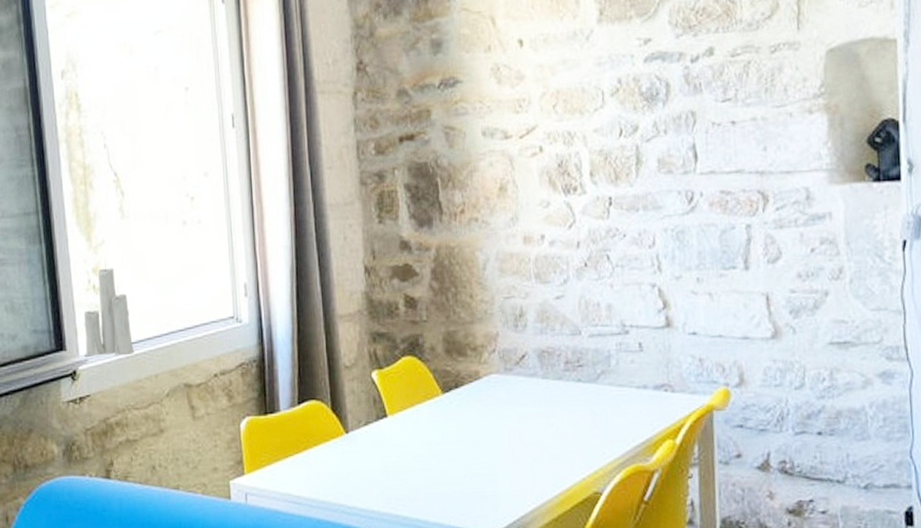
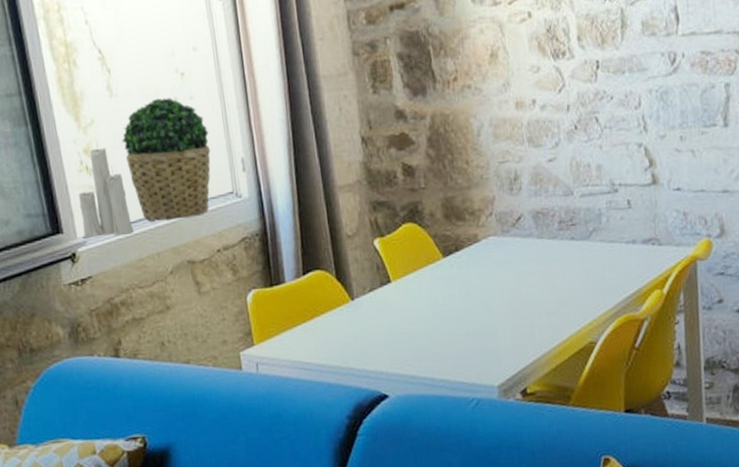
potted plant: none [130,221,215,344] -> present [122,98,211,223]

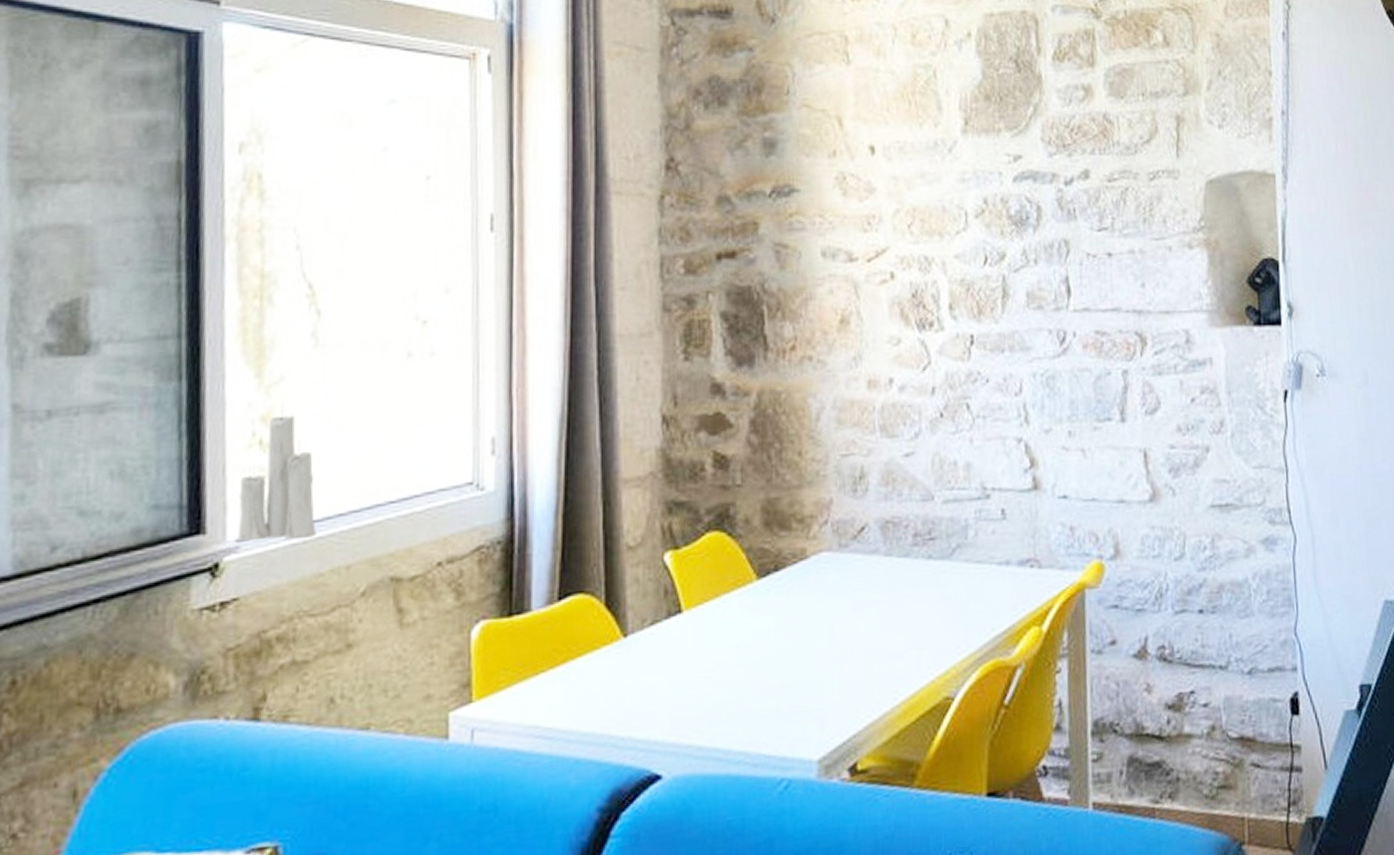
potted plant: present [122,98,211,223] -> none [321,352,450,522]

